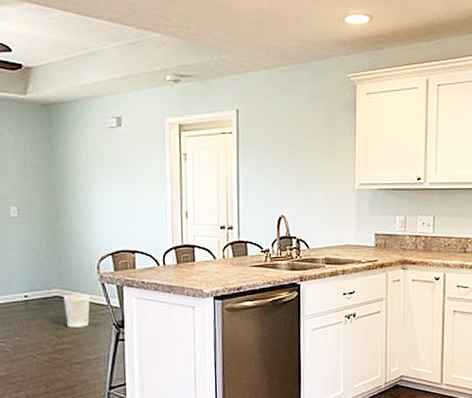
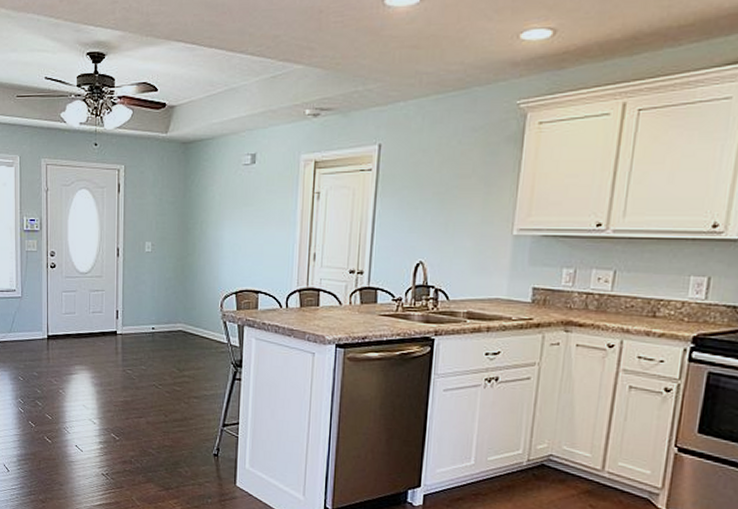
wastebasket: present [63,293,90,328] -> none [186,329,212,363]

